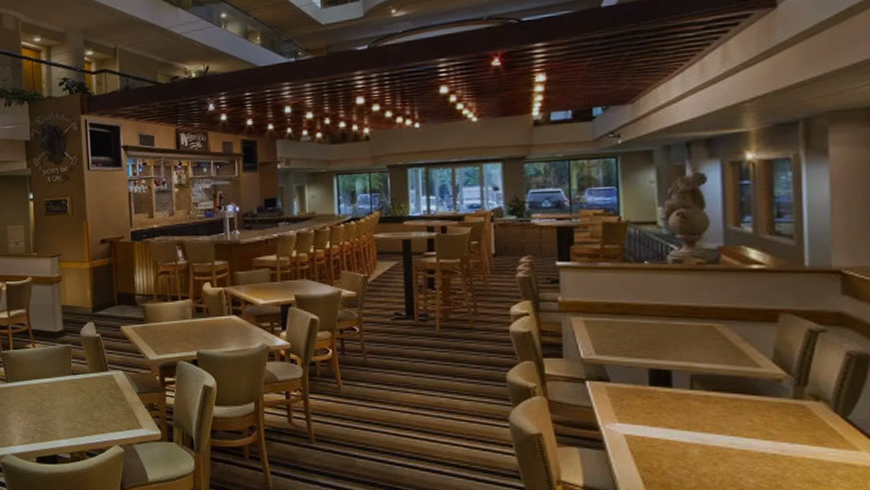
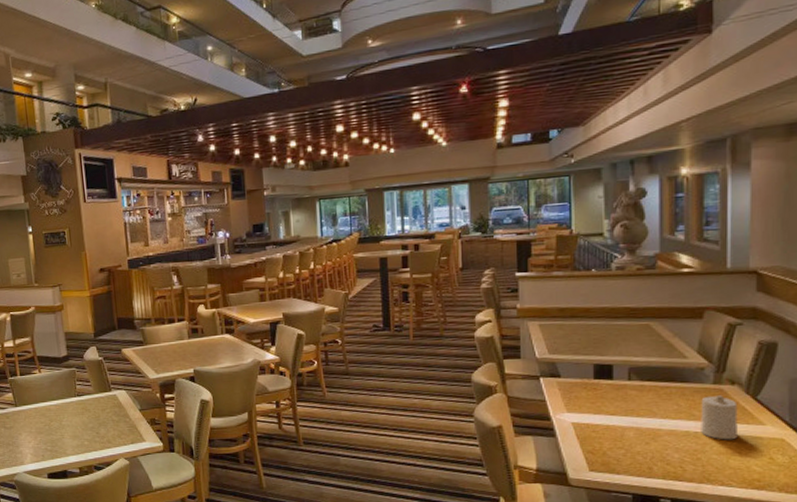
candle: none [779,412,825,466] -> present [701,395,738,440]

